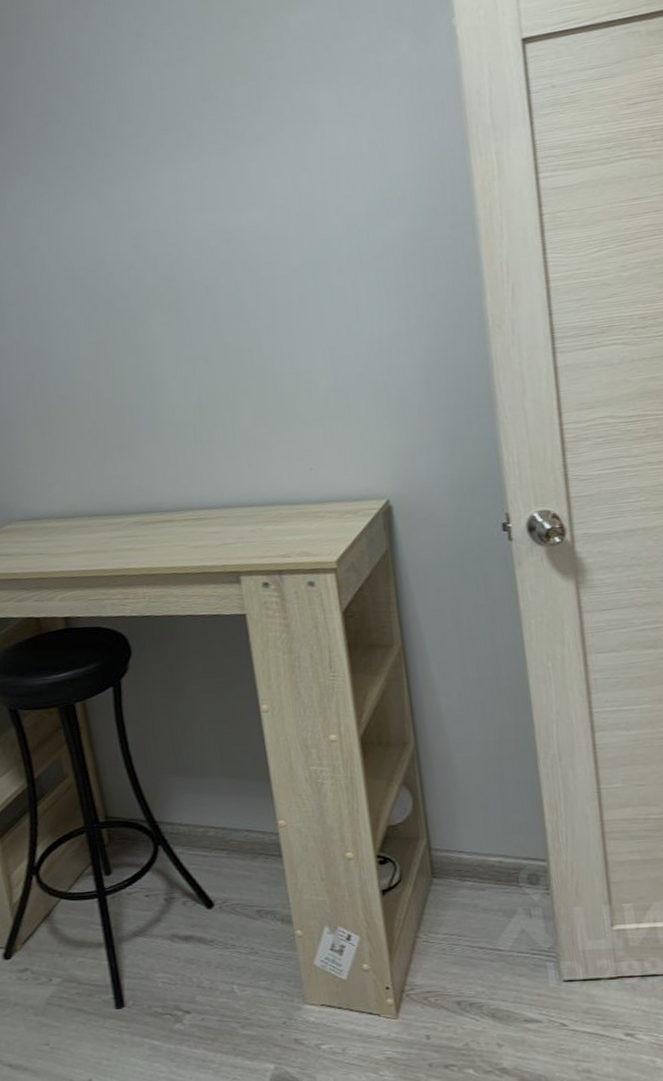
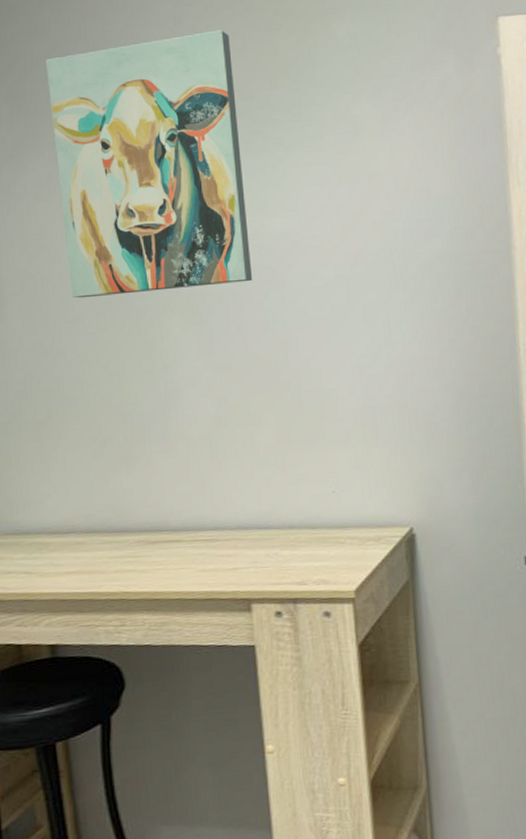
wall art: none [24,36,224,304] -> present [45,30,253,299]

